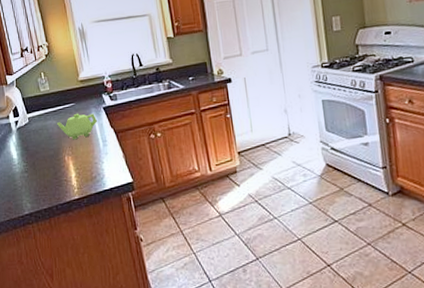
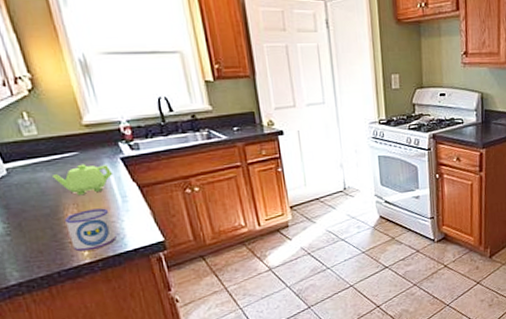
mug: none [63,151,98,189] -> present [65,208,117,252]

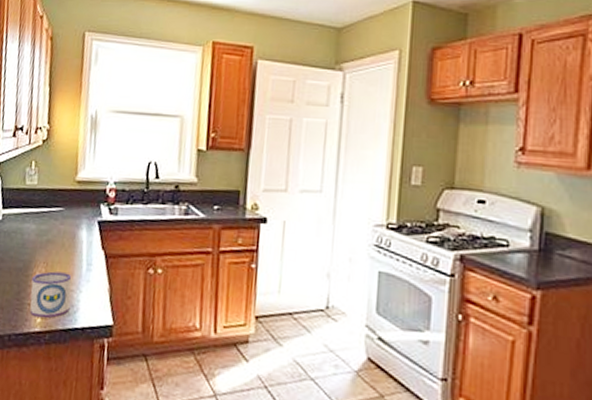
teapot: present [51,163,114,196] -> none [35,221,87,255]

